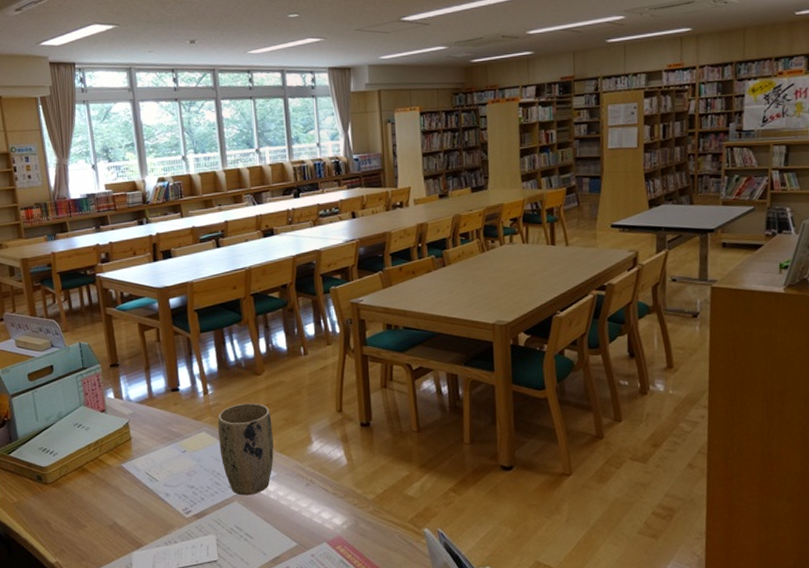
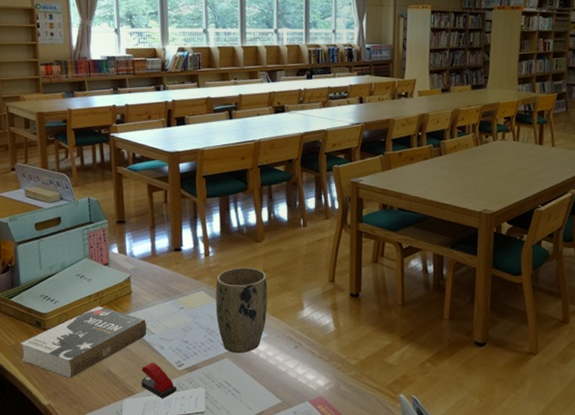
book: none [22,455,151,534] -> present [19,306,147,379]
stapler: none [148,510,187,549] -> present [141,362,177,399]

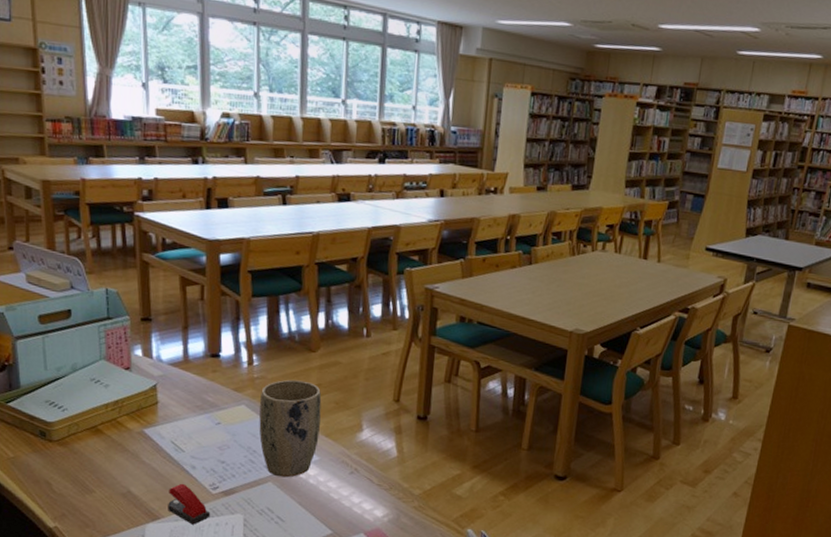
book: present [19,306,147,379] -> none [19,416,176,499]

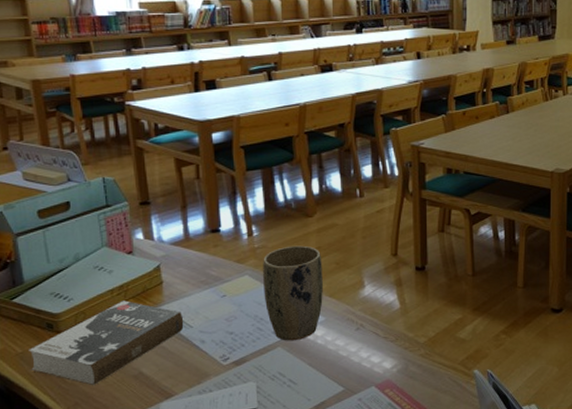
book: none [19,416,176,499] -> present [27,301,184,386]
stapler: present [168,483,211,525] -> none [180,358,223,398]

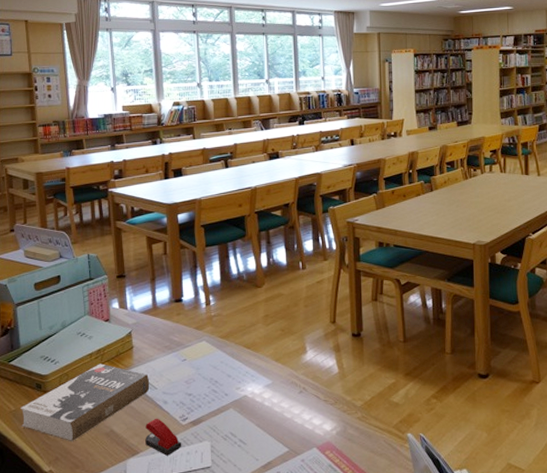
stapler: none [180,358,223,398] -> present [145,418,182,456]
plant pot: present [263,245,323,341] -> none [218,313,270,403]

